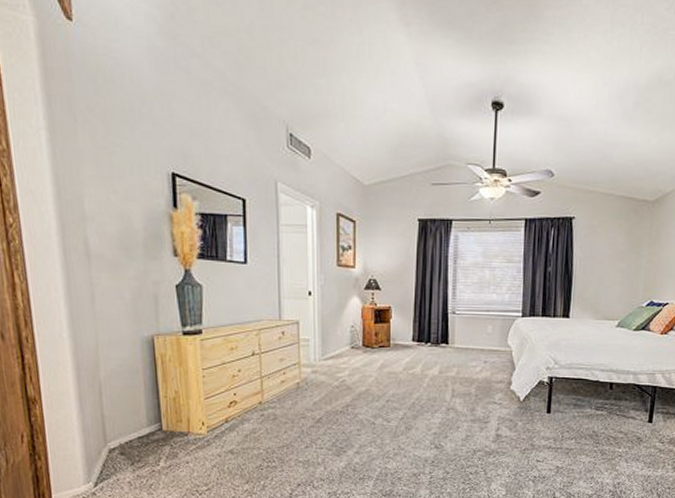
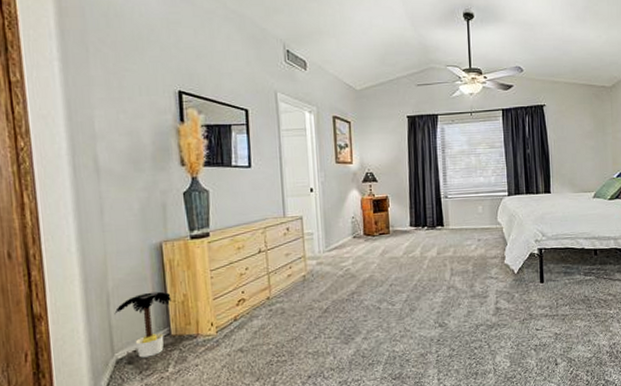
potted plant: none [106,386,163,450] -> present [114,291,172,358]

